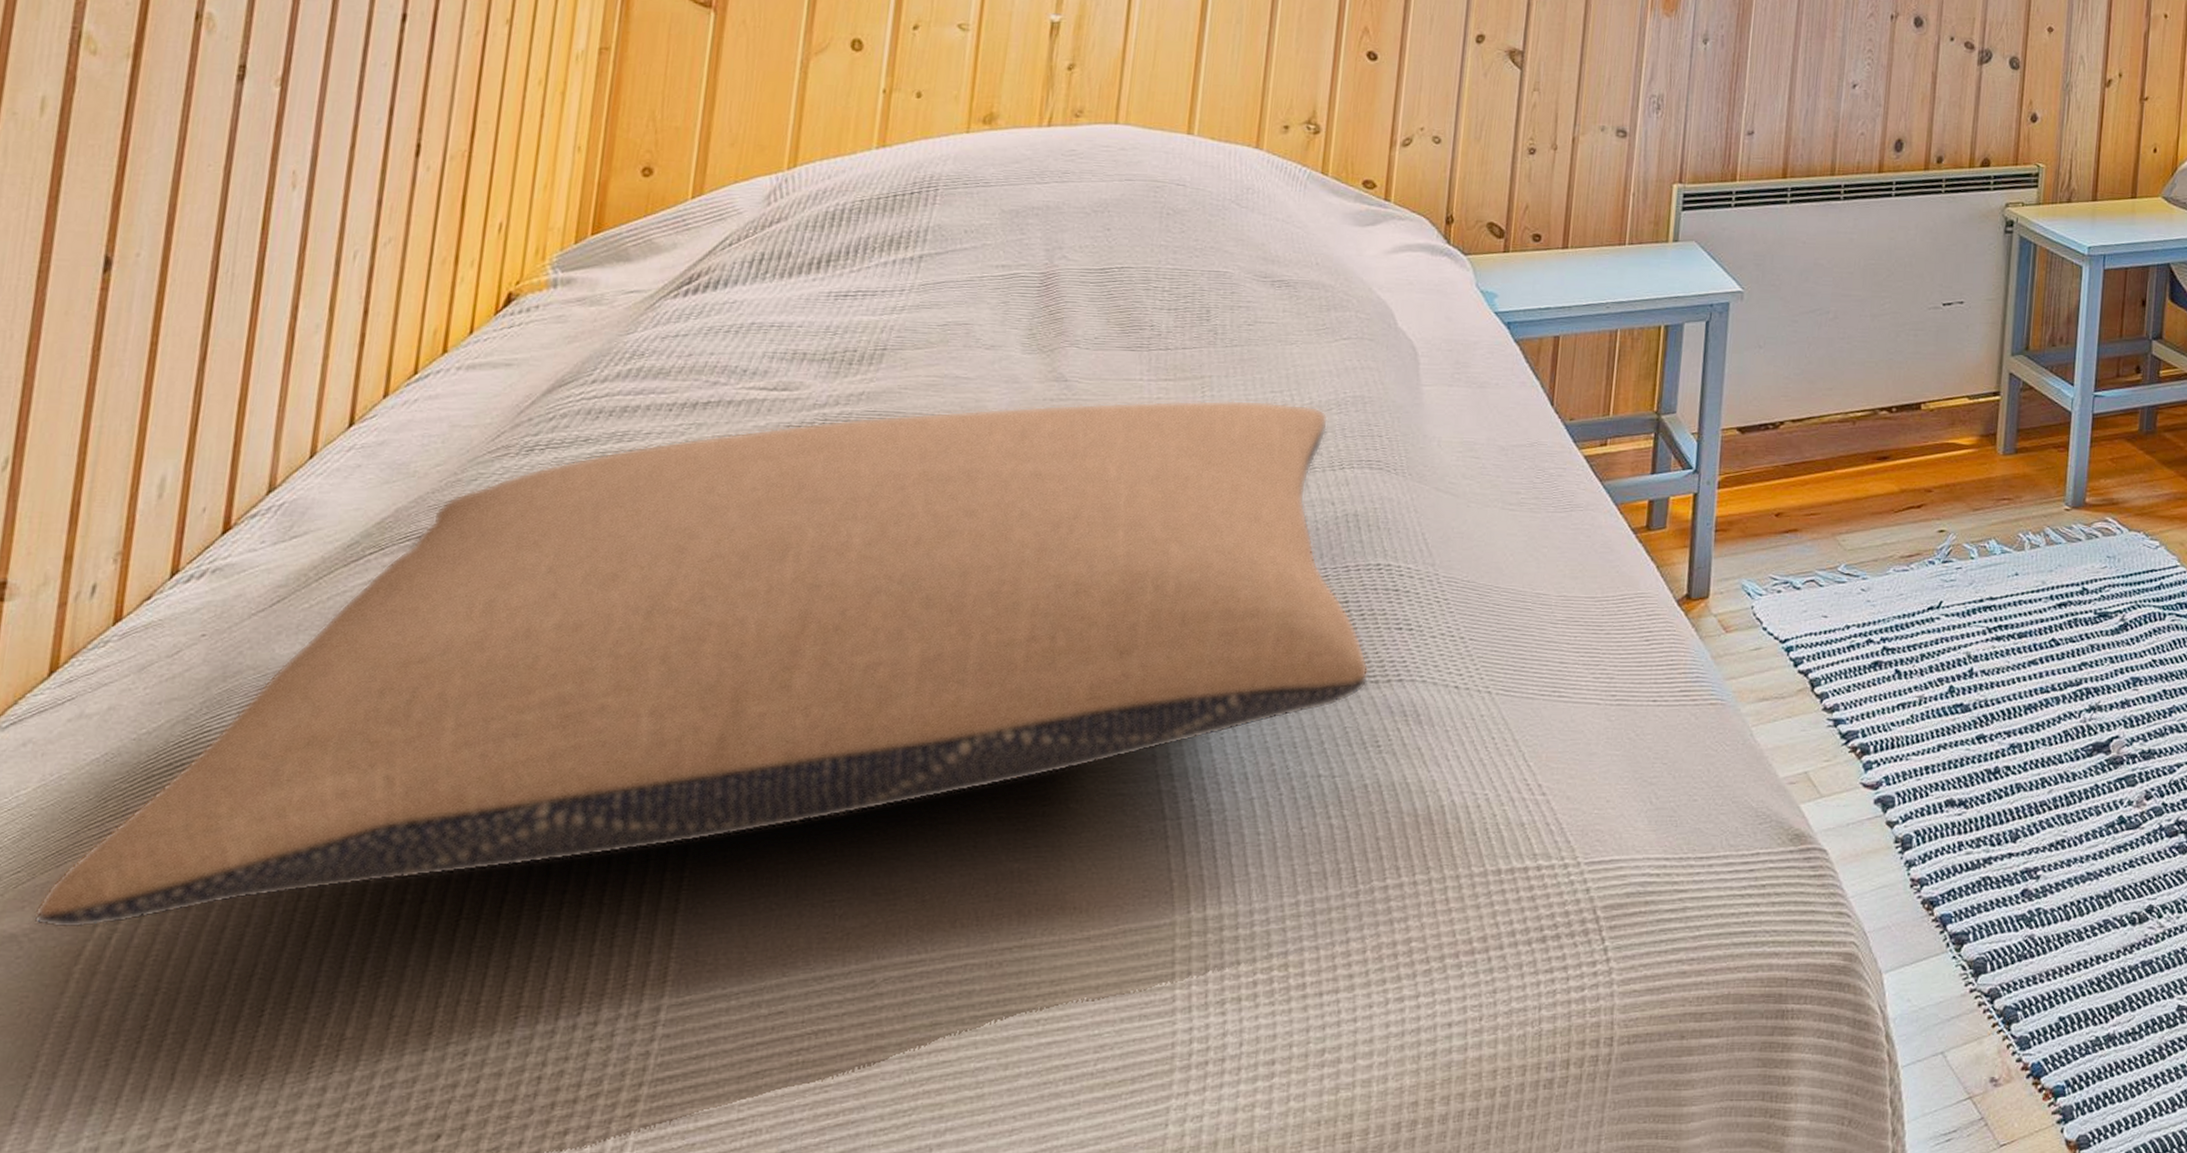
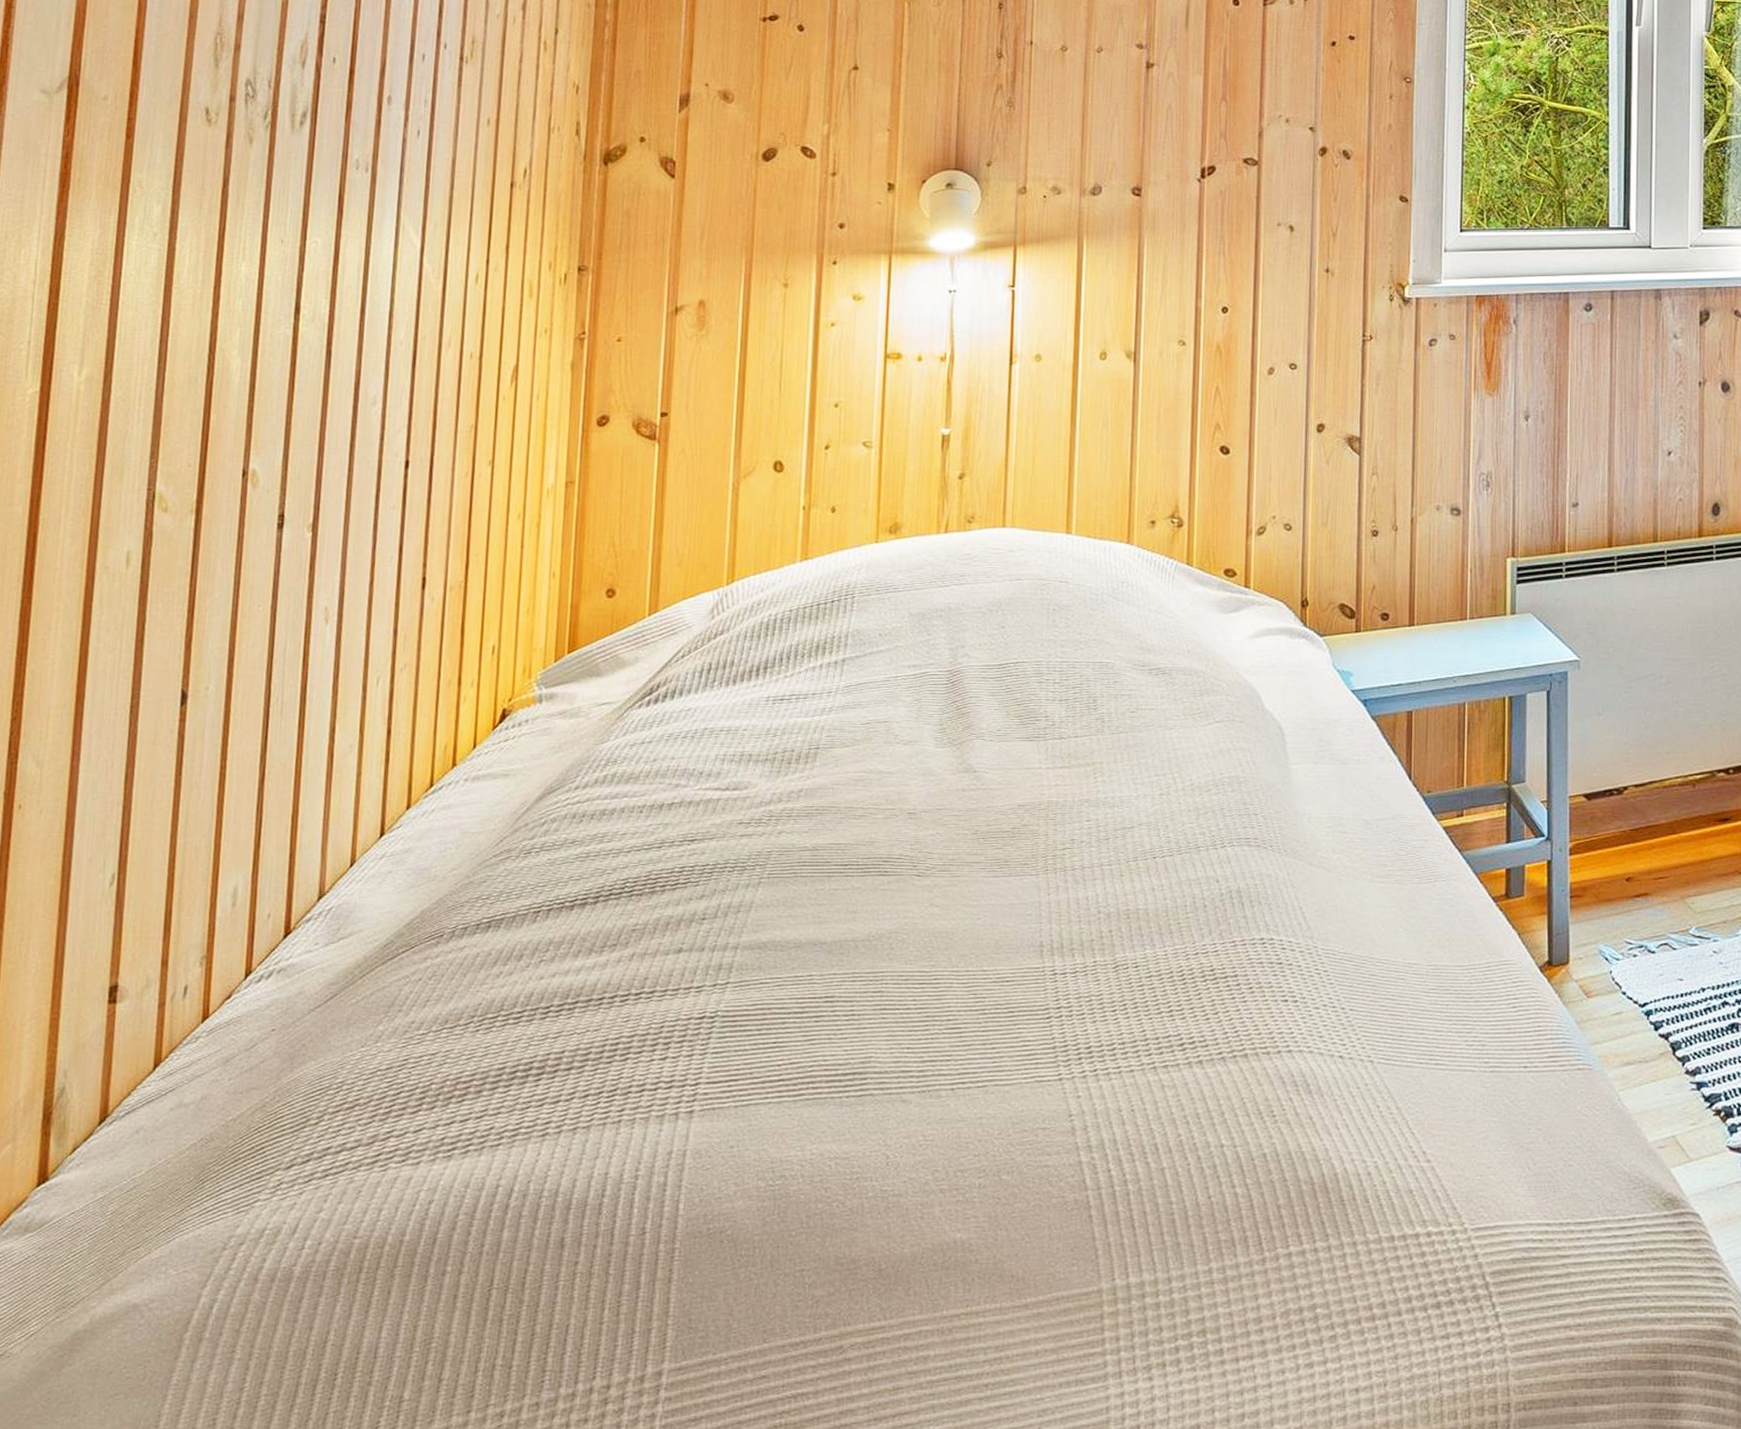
pillow: present [33,399,1369,929] -> none [150,784,1260,1299]

